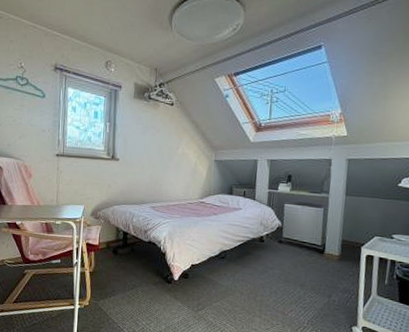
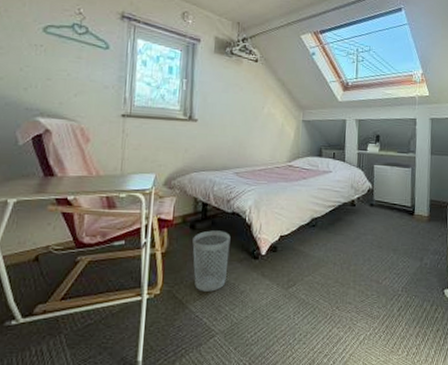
wastebasket: none [115,256,147,308] -> present [192,230,231,292]

